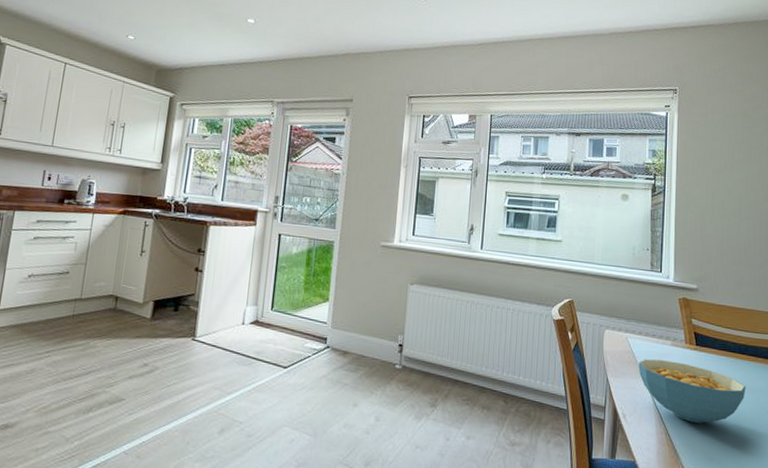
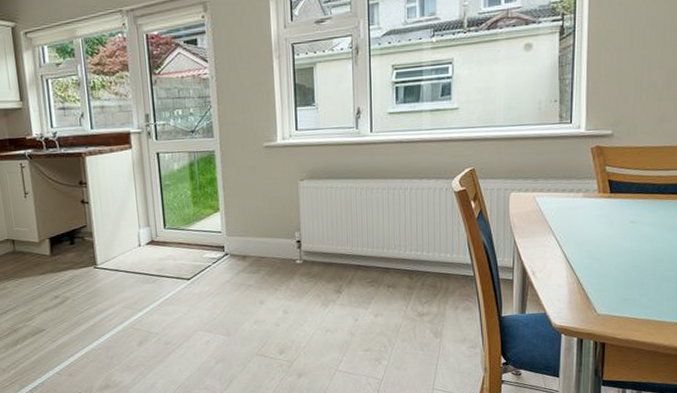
cereal bowl: present [638,359,746,423] -> none [547,213,664,269]

